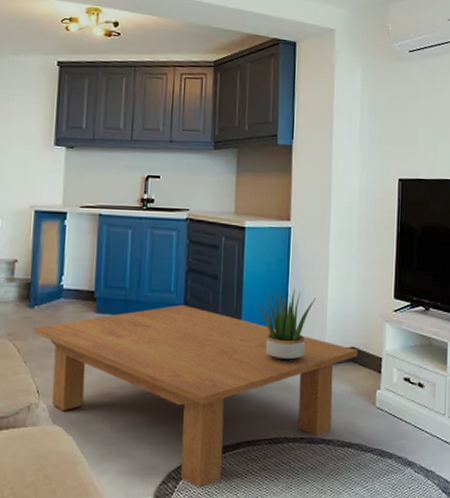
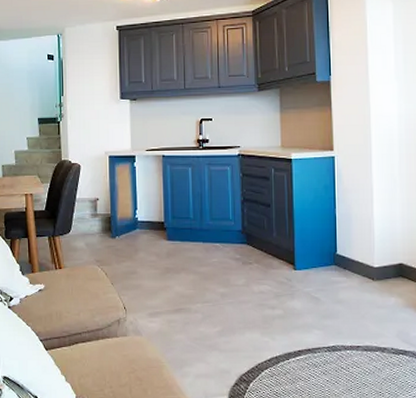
coffee table: present [34,304,358,488] -> none [117,230,406,390]
potted plant: present [256,288,316,361] -> none [307,212,363,278]

